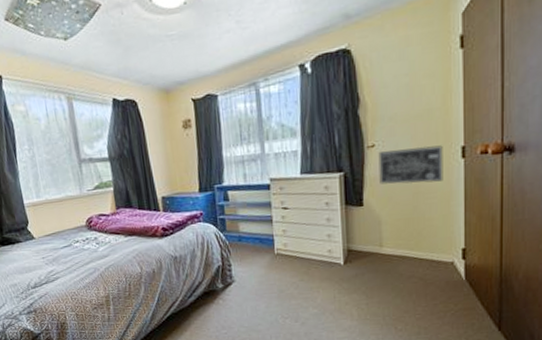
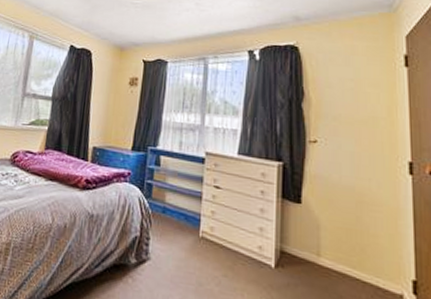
wall art: present [378,145,443,185] -> none [320,149,390,195]

